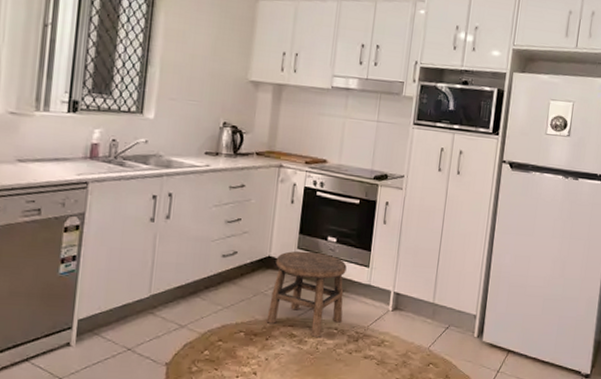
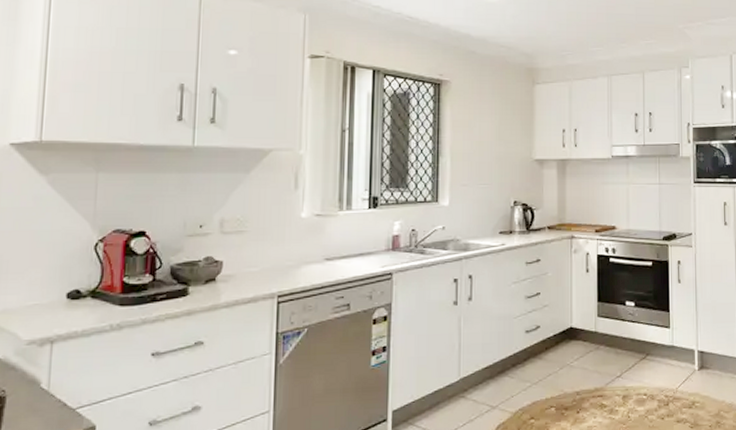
stool: present [266,251,347,337] -> none [575,318,651,405]

